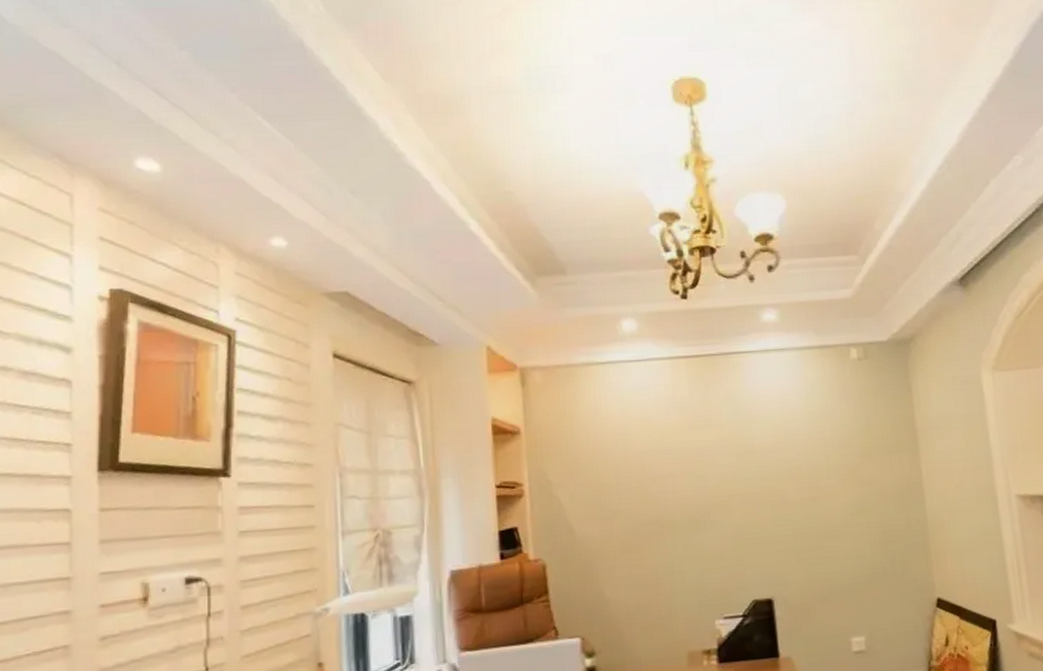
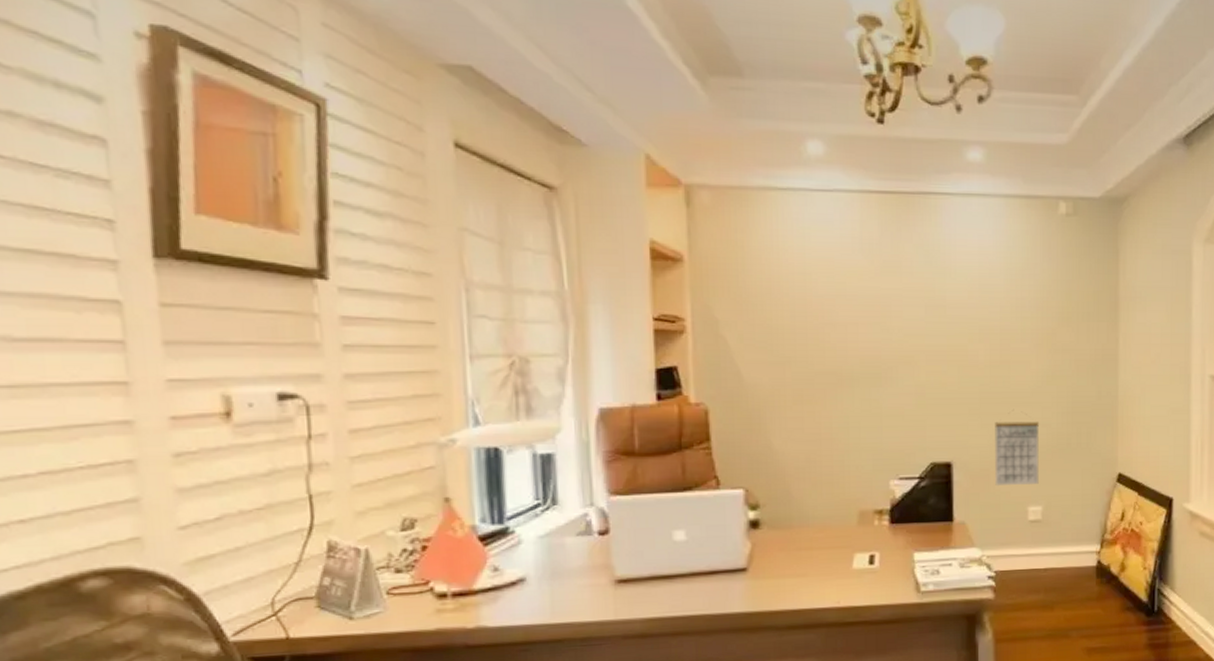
calendar: none [810,553,859,620] -> present [995,421,1039,487]

